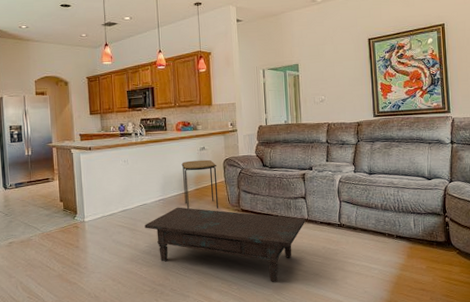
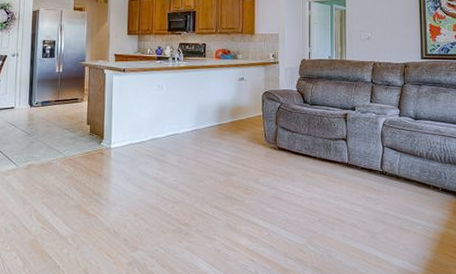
coffee table: present [144,207,305,282] -> none [174,140,345,231]
side table: present [181,159,219,209] -> none [218,91,255,145]

